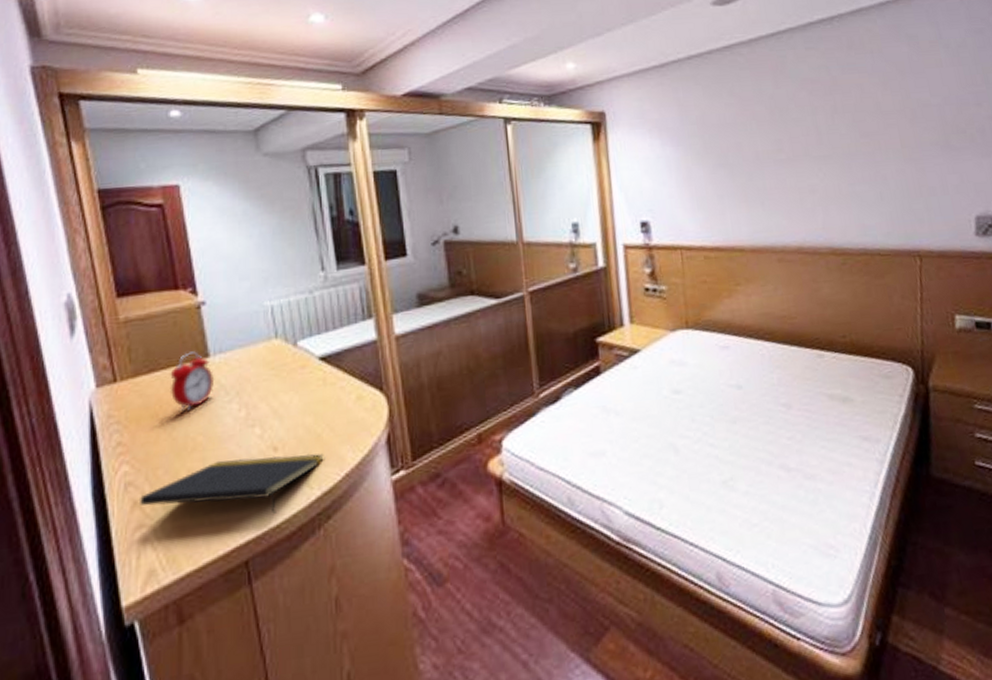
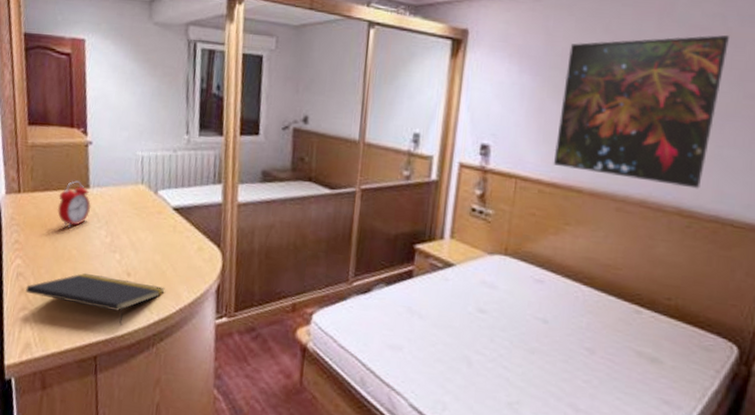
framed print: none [702,83,845,230] -> present [553,34,729,189]

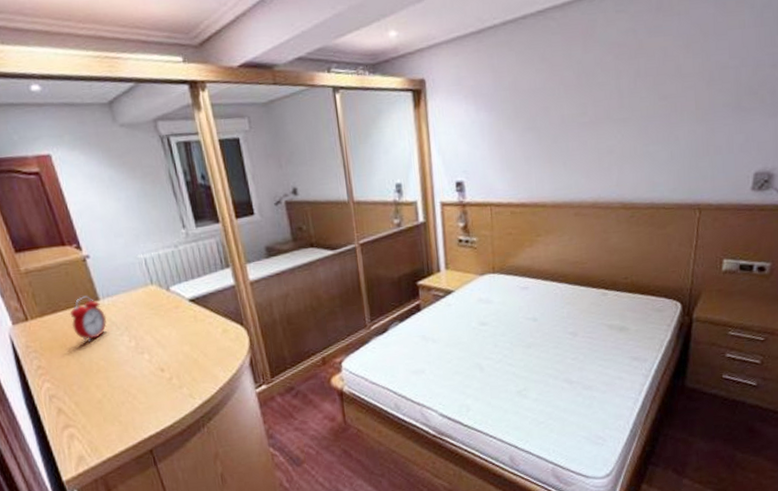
notepad: present [25,272,165,326] -> none [62,373,201,417]
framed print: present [553,34,729,189] -> none [515,46,642,188]

